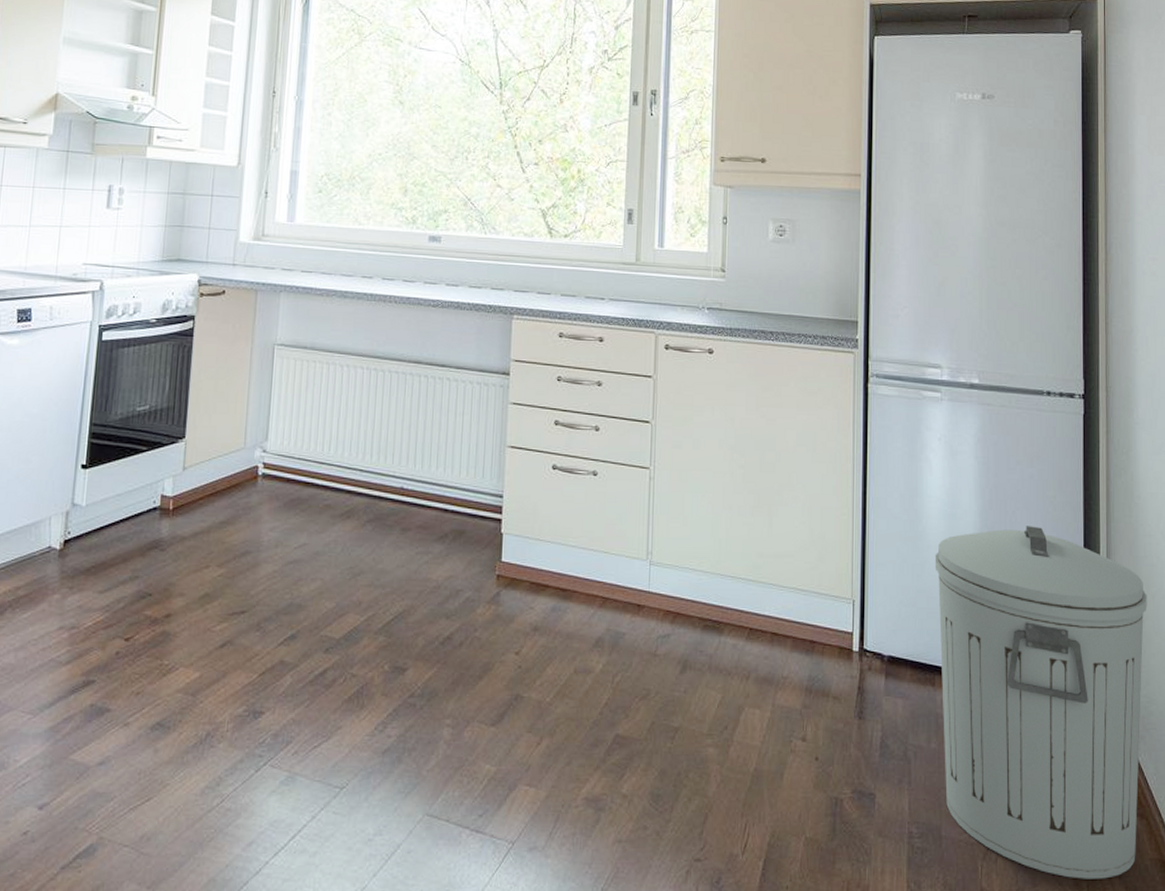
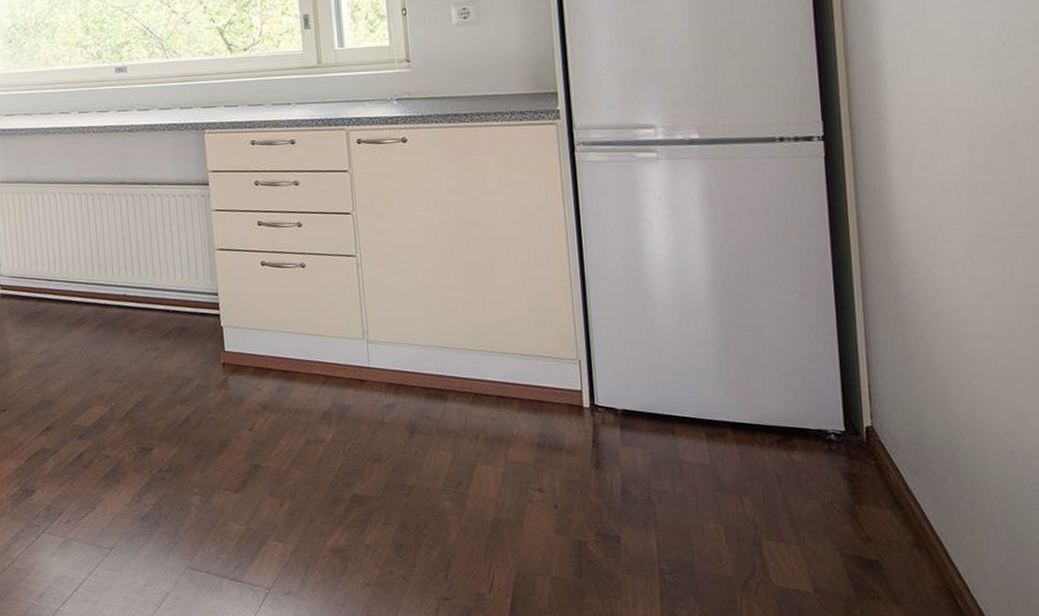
trash can: present [935,526,1147,879] -> none [664,274,916,607]

